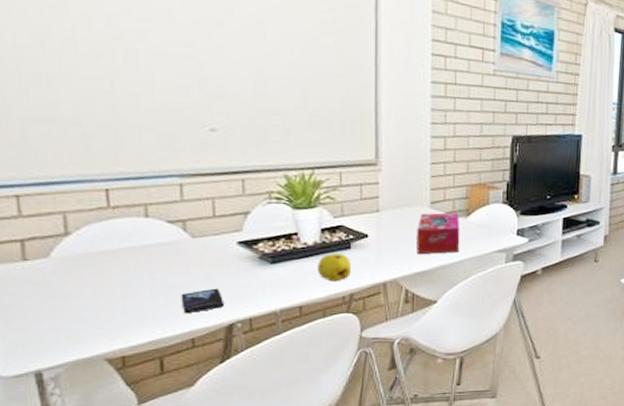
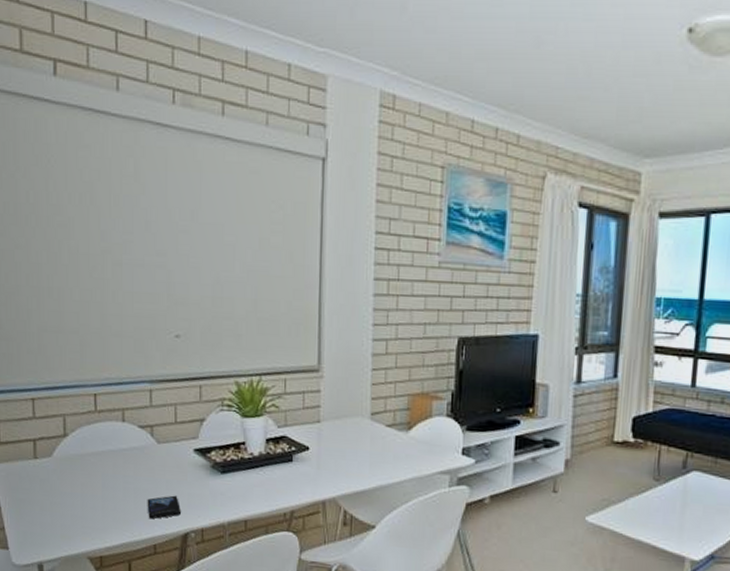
fruit: present [318,252,352,282] -> none [262,465,293,497]
tissue box: present [416,212,460,255] -> none [356,425,401,472]

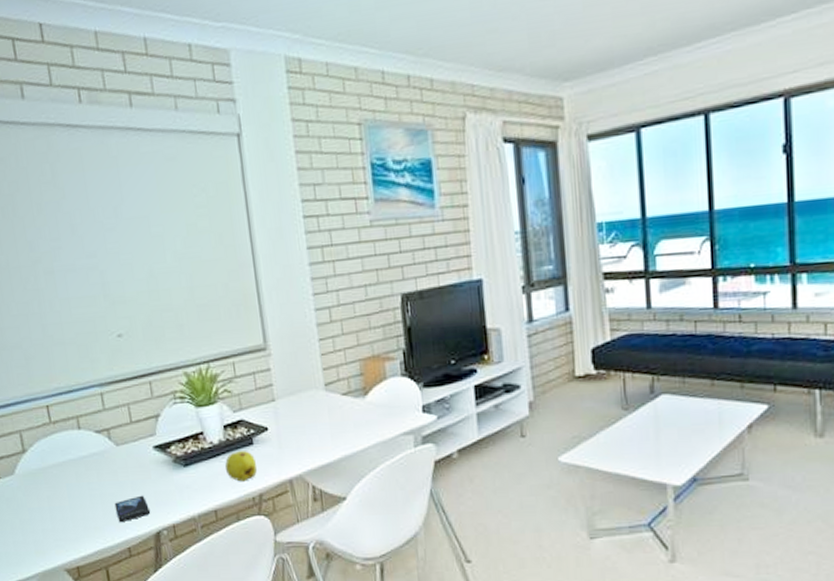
fruit: none [262,465,293,497] -> present [225,450,258,482]

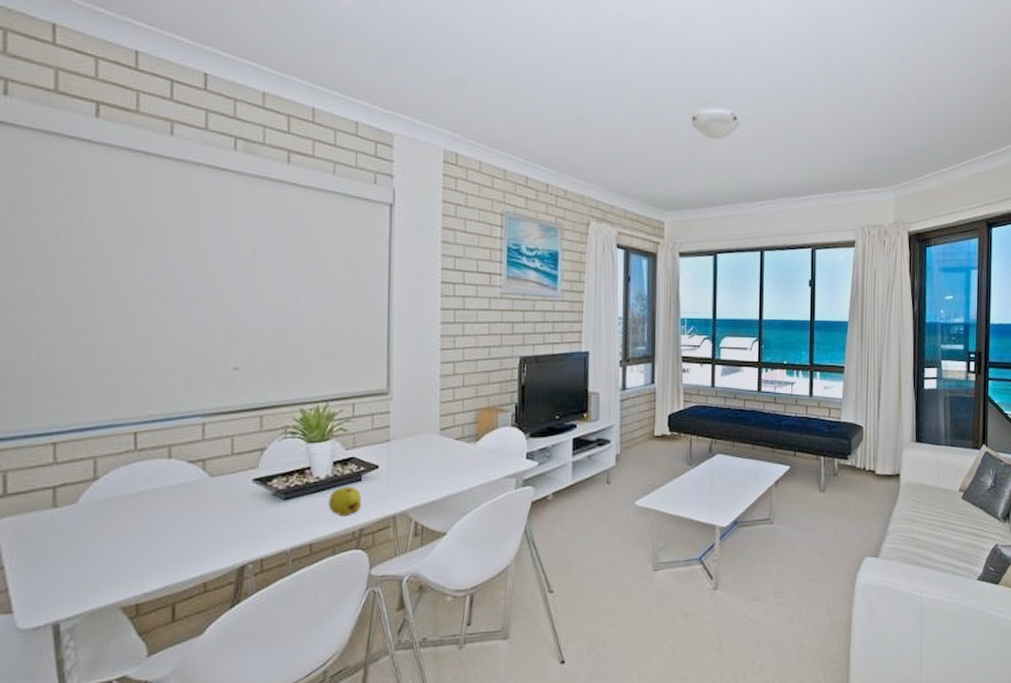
smartphone: present [114,495,151,523] -> none [196,528,238,557]

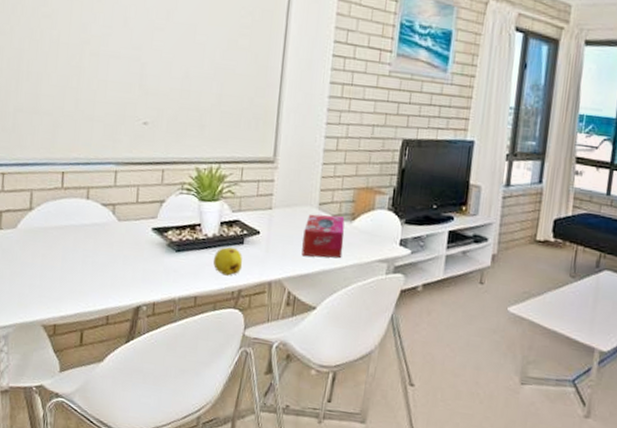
tissue box: none [426,439,470,484] -> present [301,214,345,258]

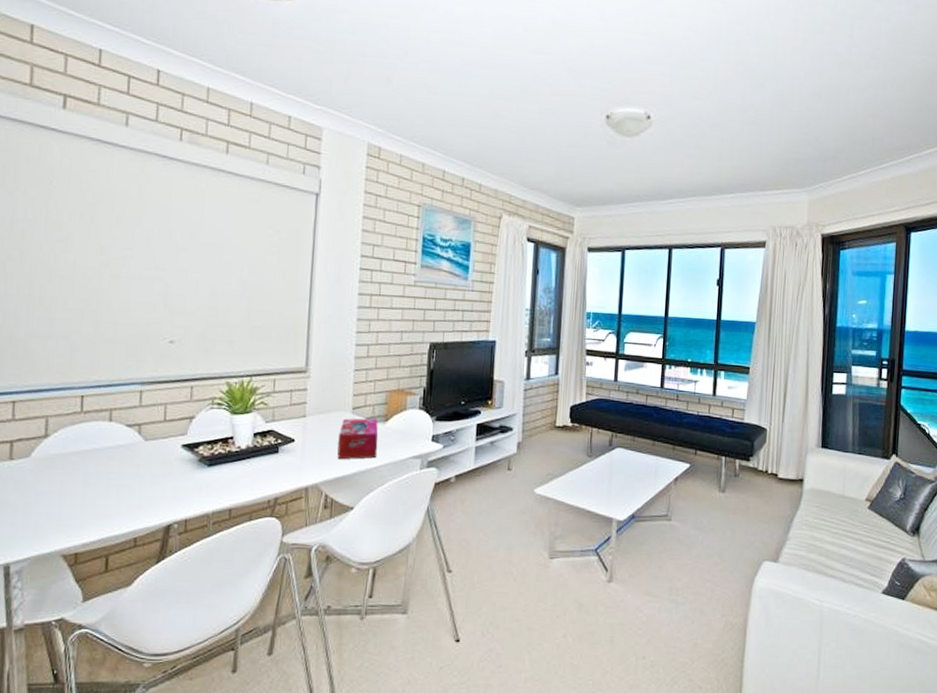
fruit: present [213,246,243,276] -> none [248,456,279,485]

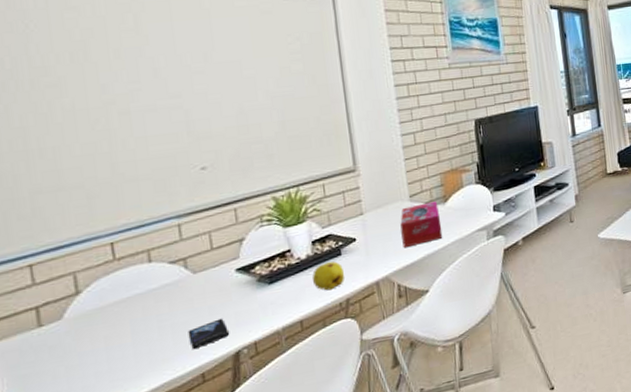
smartphone: none [129,489,166,514] -> present [188,318,230,350]
fruit: none [248,456,279,485] -> present [312,261,345,291]

